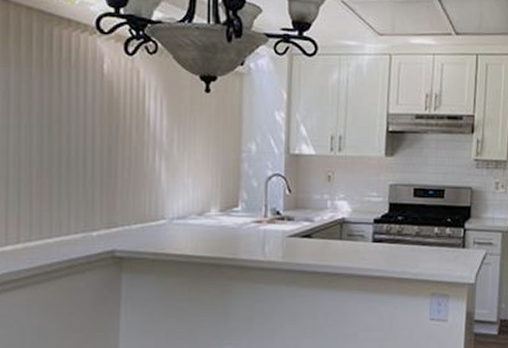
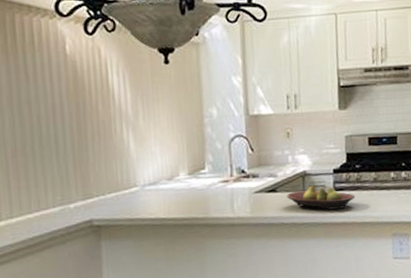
fruit bowl: none [322,234,394,263] -> present [287,185,355,210]

